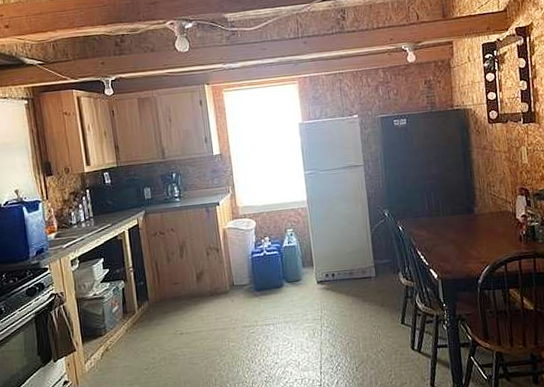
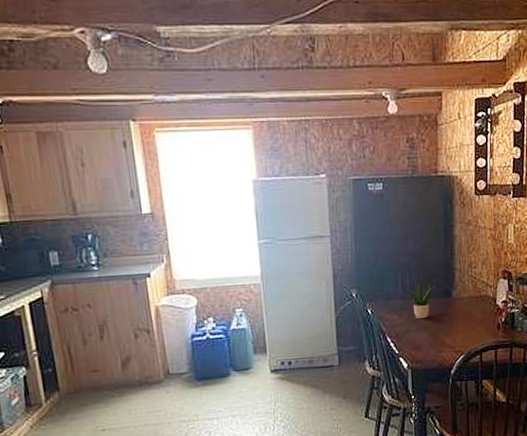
potted plant: none [433,194,459,234] -> present [407,274,436,319]

